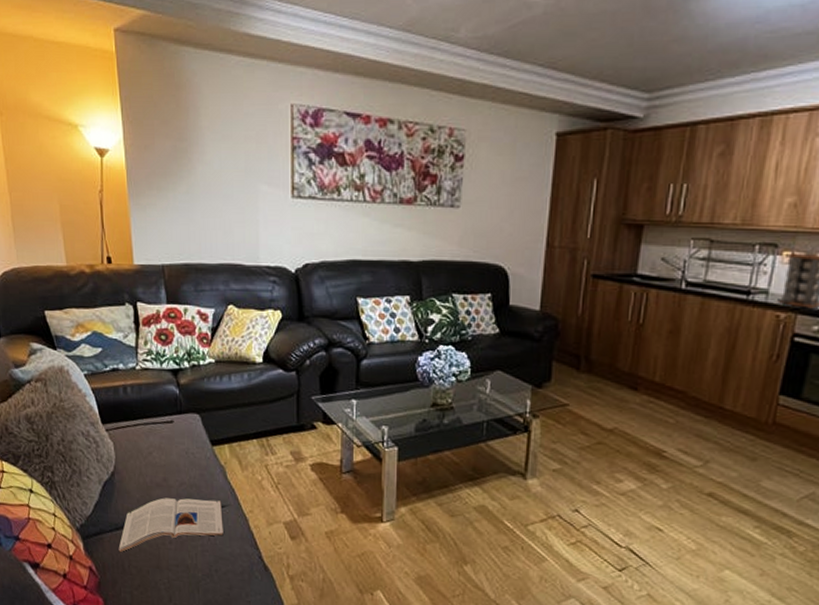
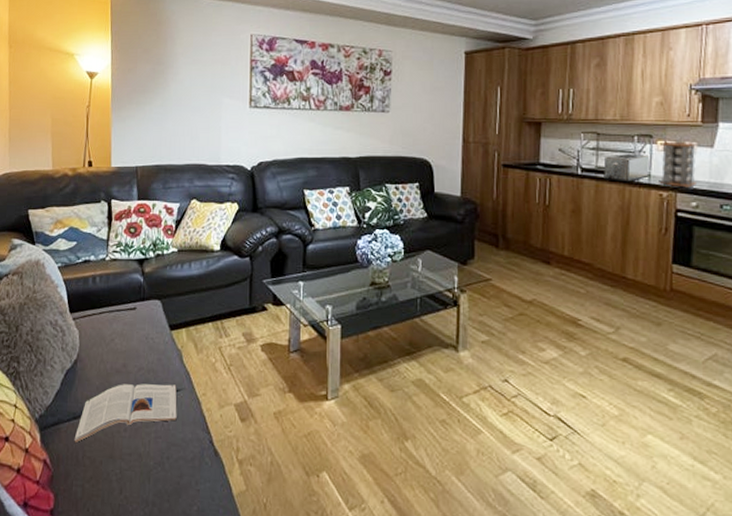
toaster: none [712,265,771,301] -> present [603,153,650,183]

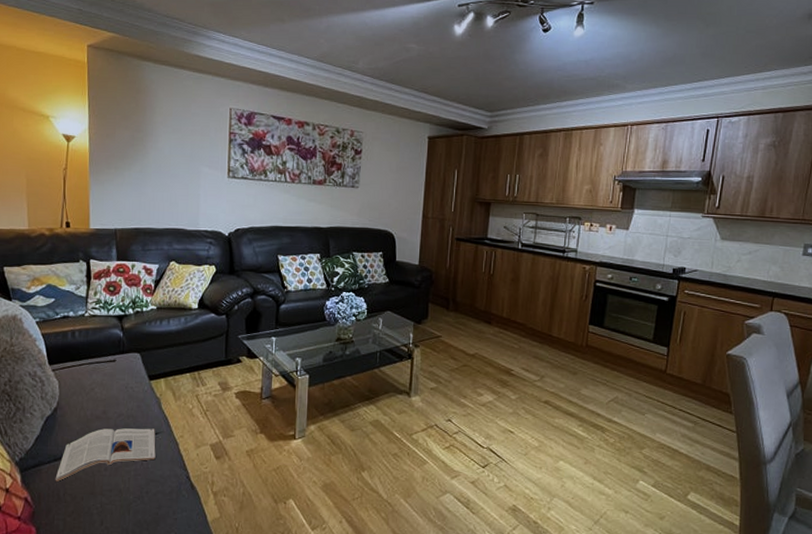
toaster: present [603,153,650,183] -> none [539,232,578,257]
spice rack: present [659,135,698,188] -> none [583,219,616,263]

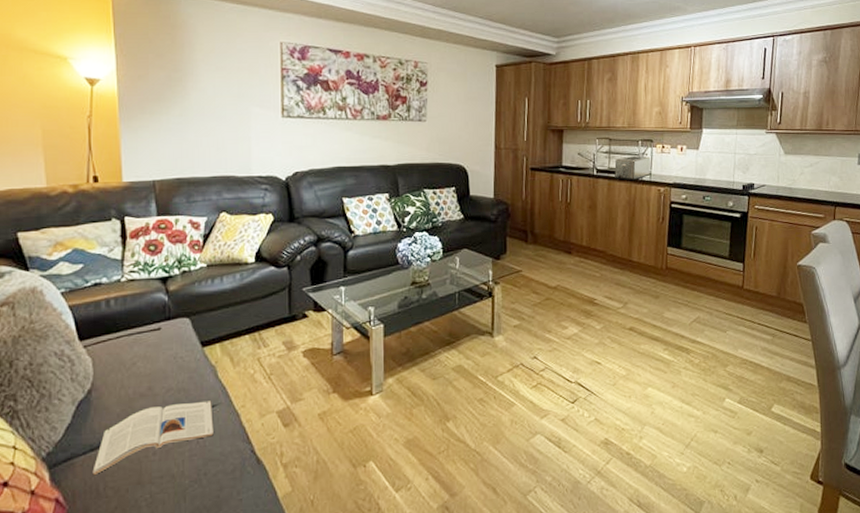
toaster: none [539,232,578,257] -> present [614,155,651,181]

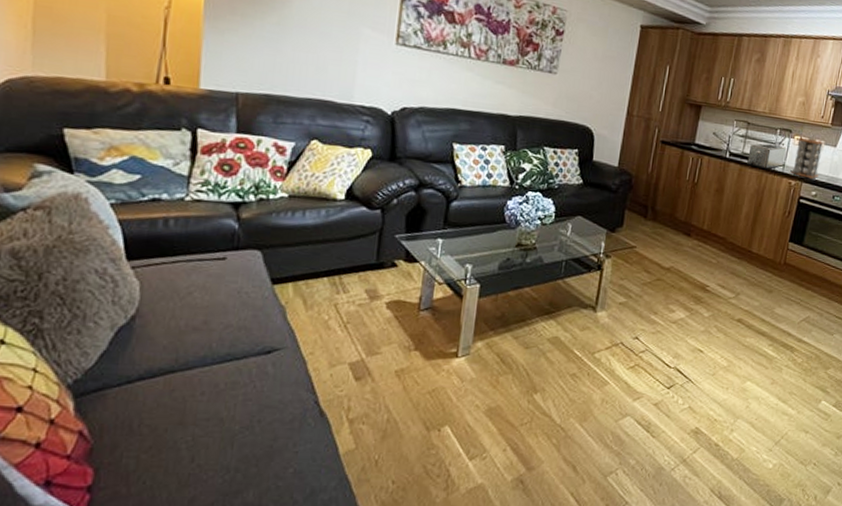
magazine: present [92,400,214,476] -> none [126,342,276,411]
spice rack: none [658,140,687,184] -> present [790,133,825,179]

